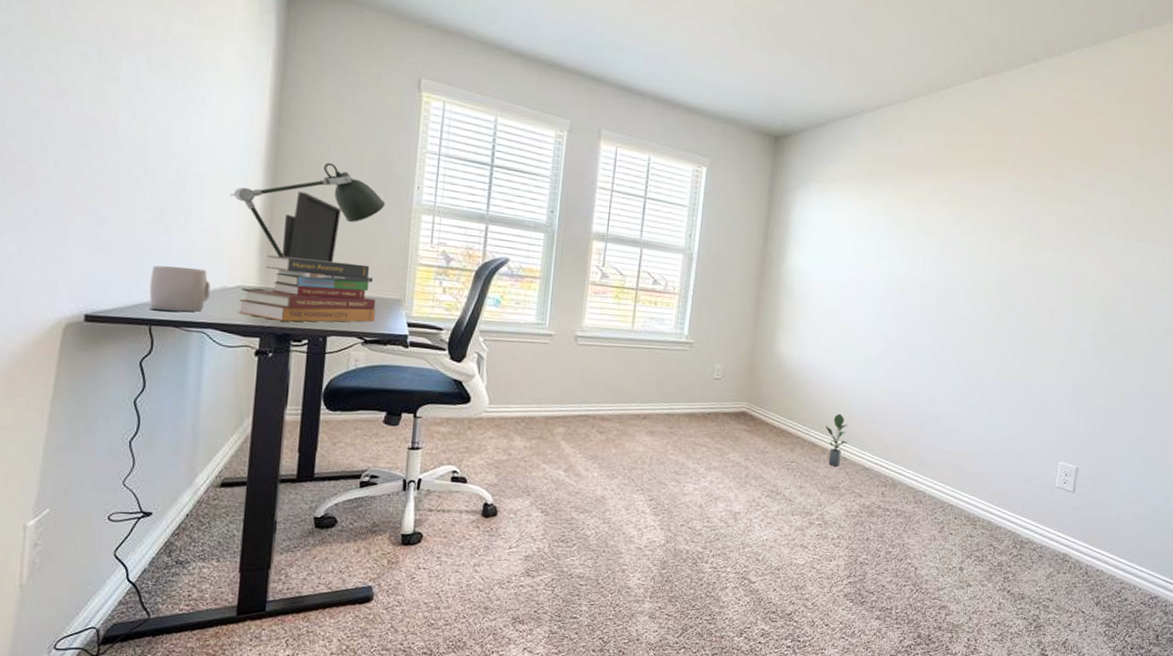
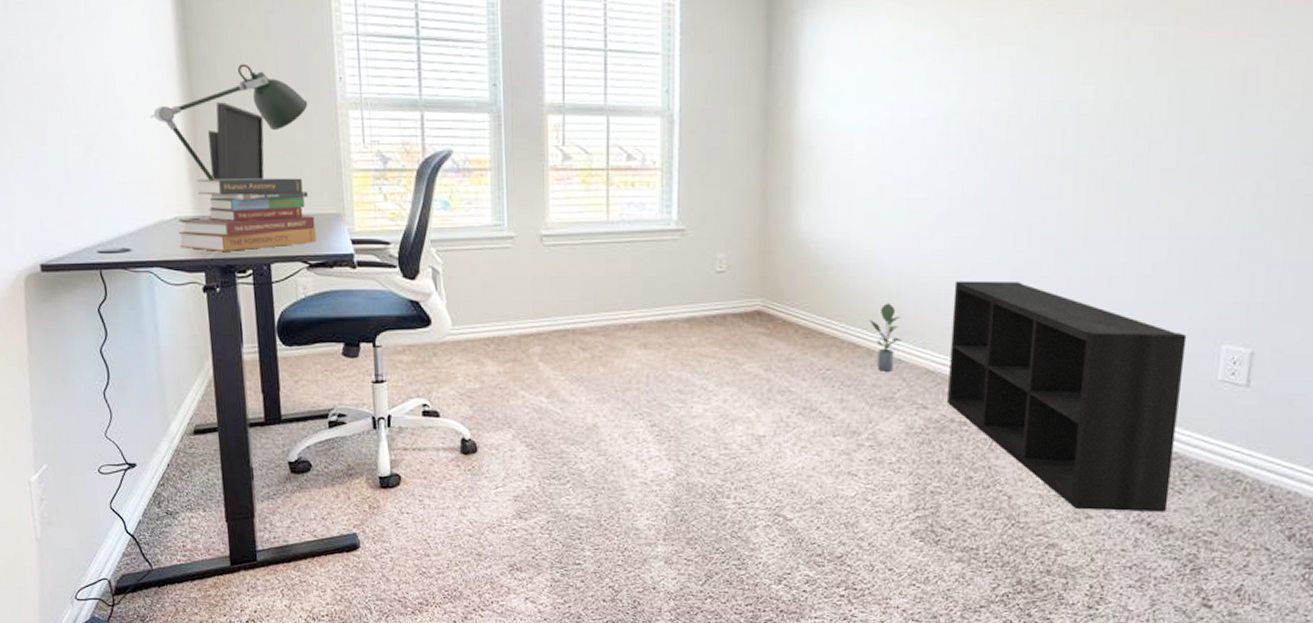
mug: present [149,265,211,312] -> none [91,202,150,252]
bookshelf: none [877,401,1038,583] -> present [948,280,1187,512]

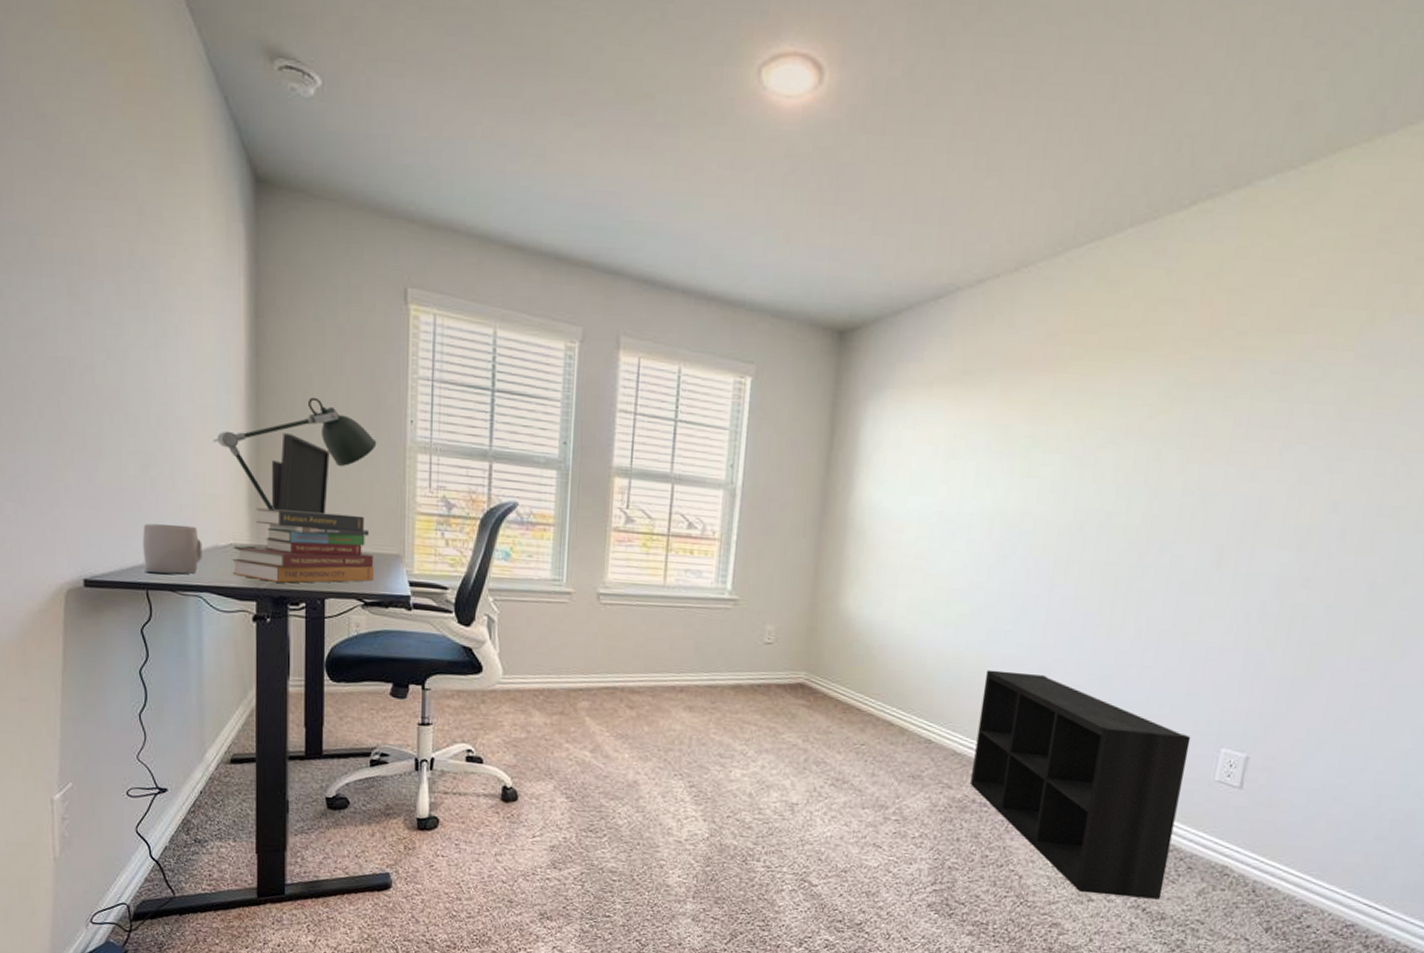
mug: none [91,202,150,252] -> present [142,523,203,574]
potted plant: present [869,303,903,371] -> none [904,685,934,751]

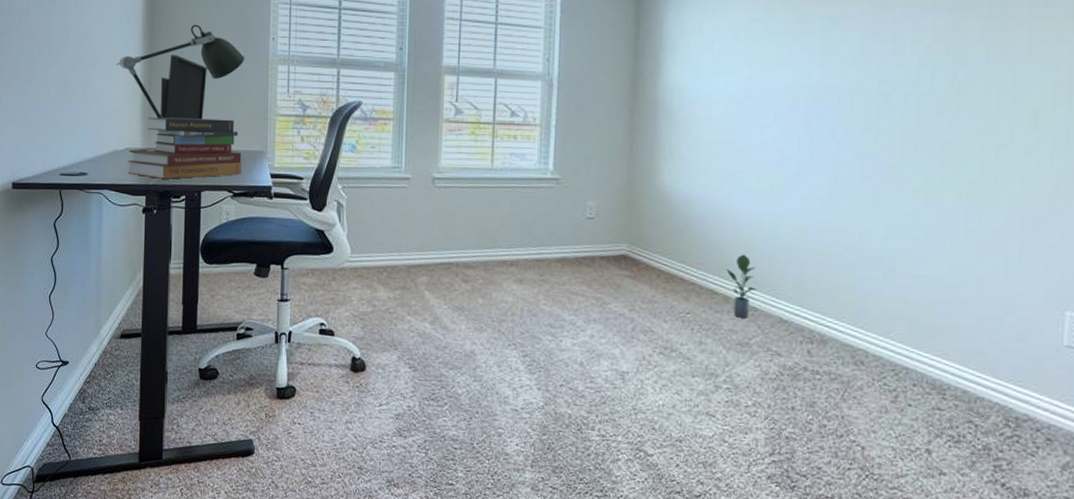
mug: present [142,523,203,574] -> none [58,134,105,175]
potted plant: none [904,685,934,751] -> present [726,254,758,318]
bookshelf: present [971,669,1191,900] -> none [801,237,1031,474]

